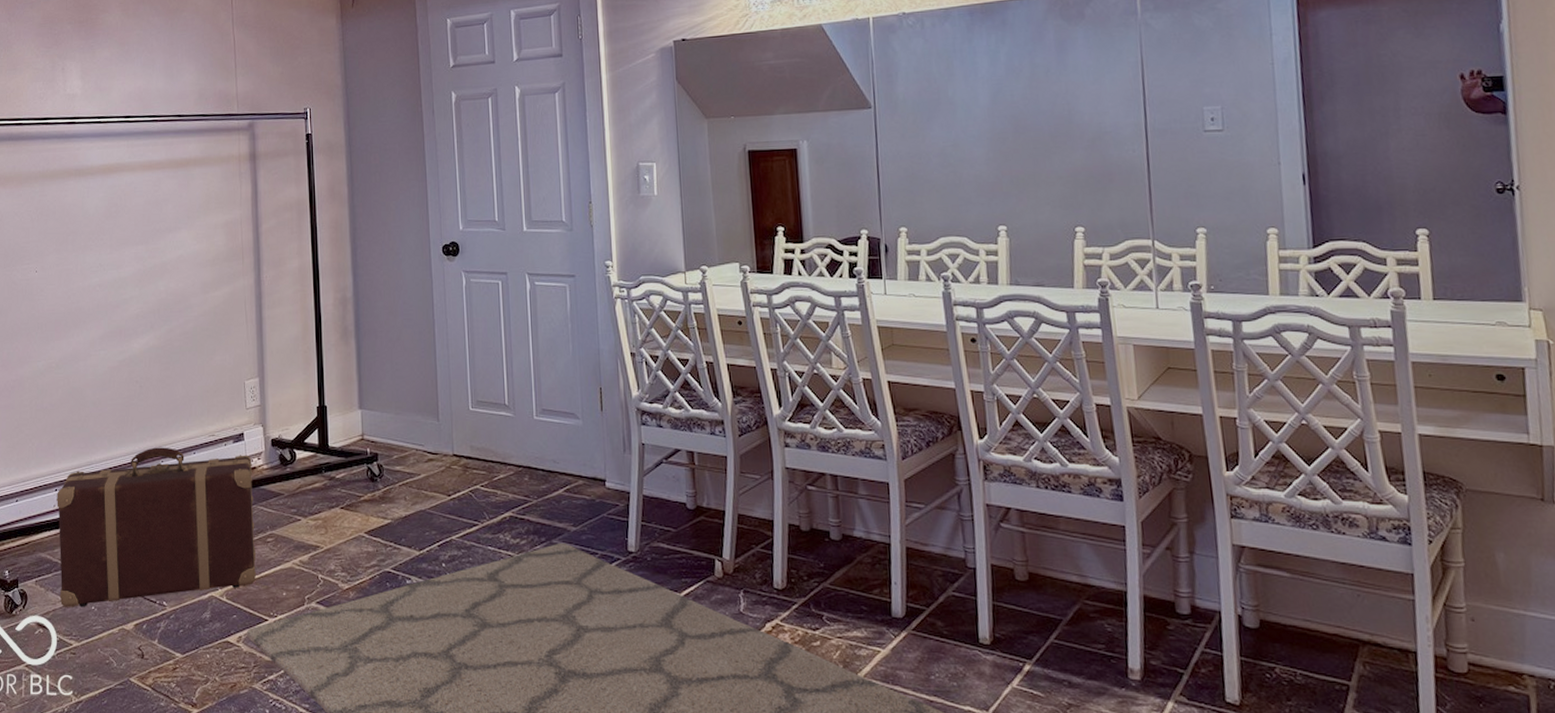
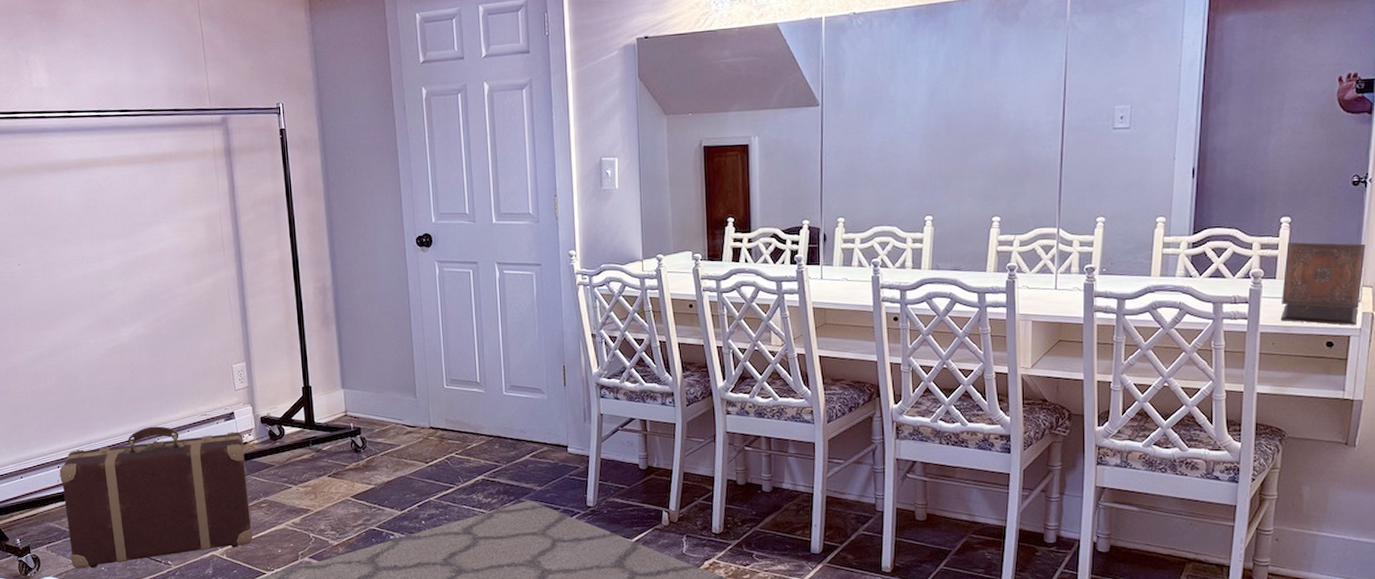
jewelry box: none [1428,257,1531,356] -> present [1280,242,1366,326]

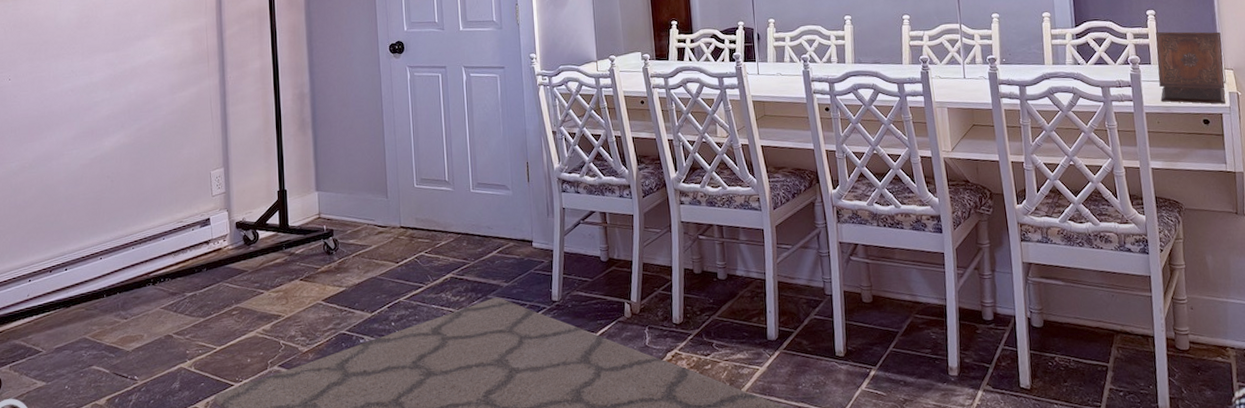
suitcase: present [59,426,253,569] -> none [30,235,223,389]

